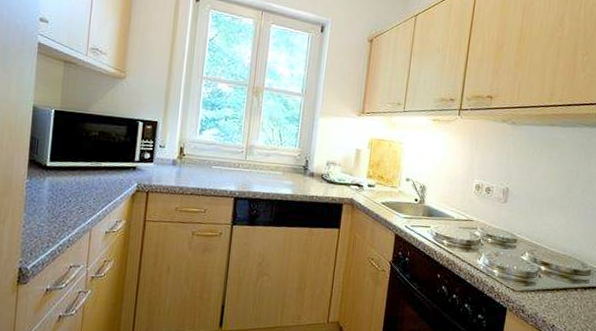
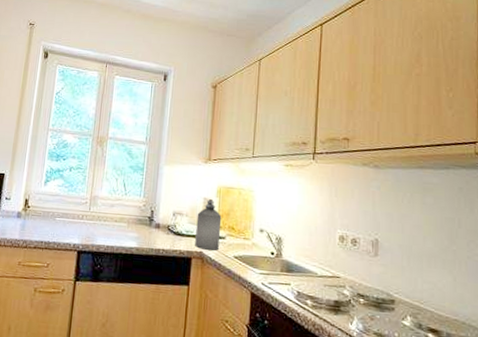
bottle: none [346,150,372,197] -> present [195,199,222,251]

